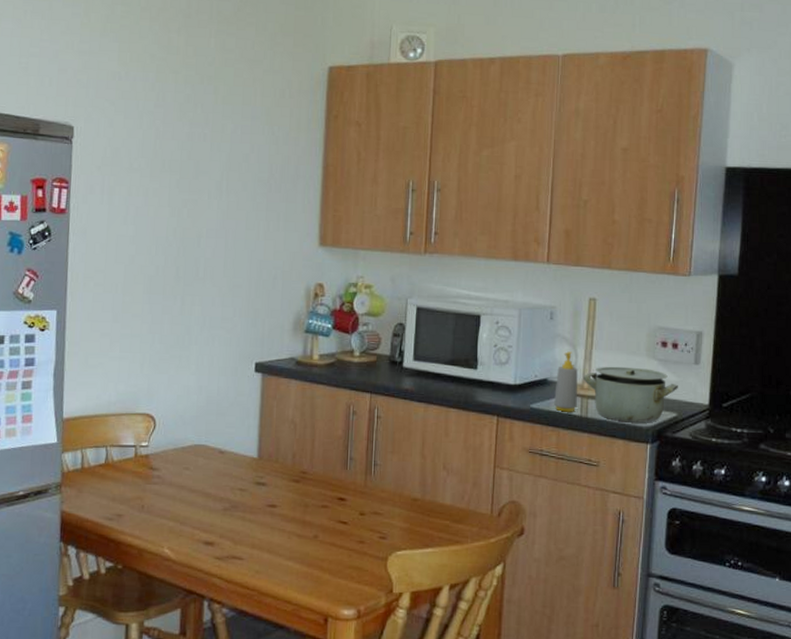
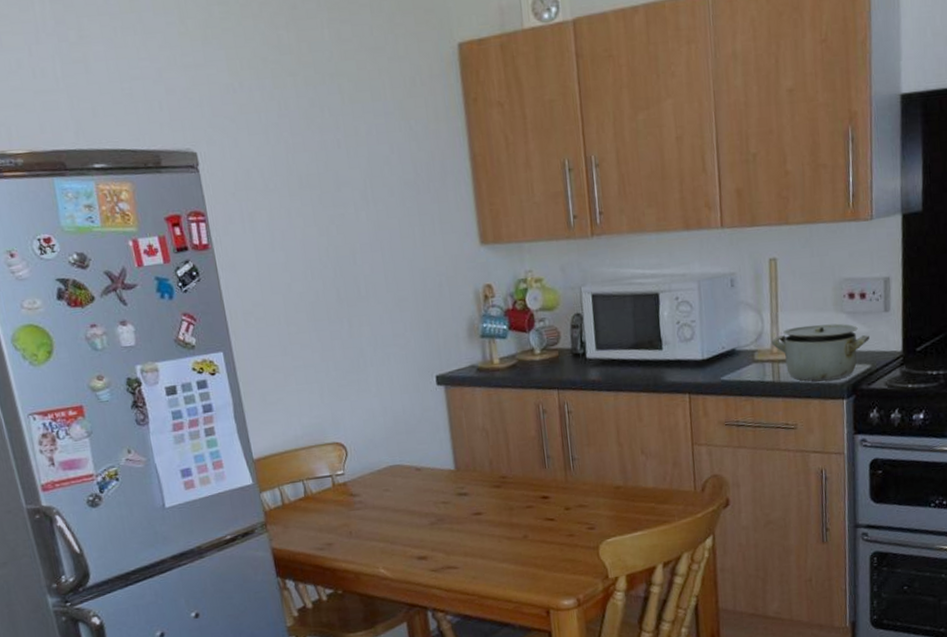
soap bottle: present [554,351,578,412] -> none [744,317,768,380]

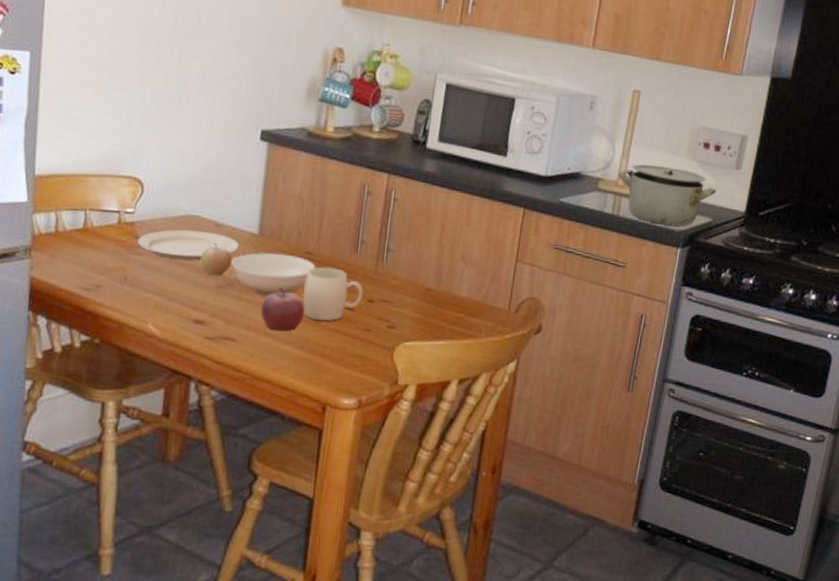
plate: none [353,476,441,508] -> present [138,229,239,261]
fruit: none [409,486,439,515] -> present [200,243,233,276]
bowl: none [437,482,513,523] -> present [231,253,316,296]
fruit: none [472,511,513,553] -> present [260,286,306,332]
mug: none [505,485,560,536] -> present [302,266,364,322]

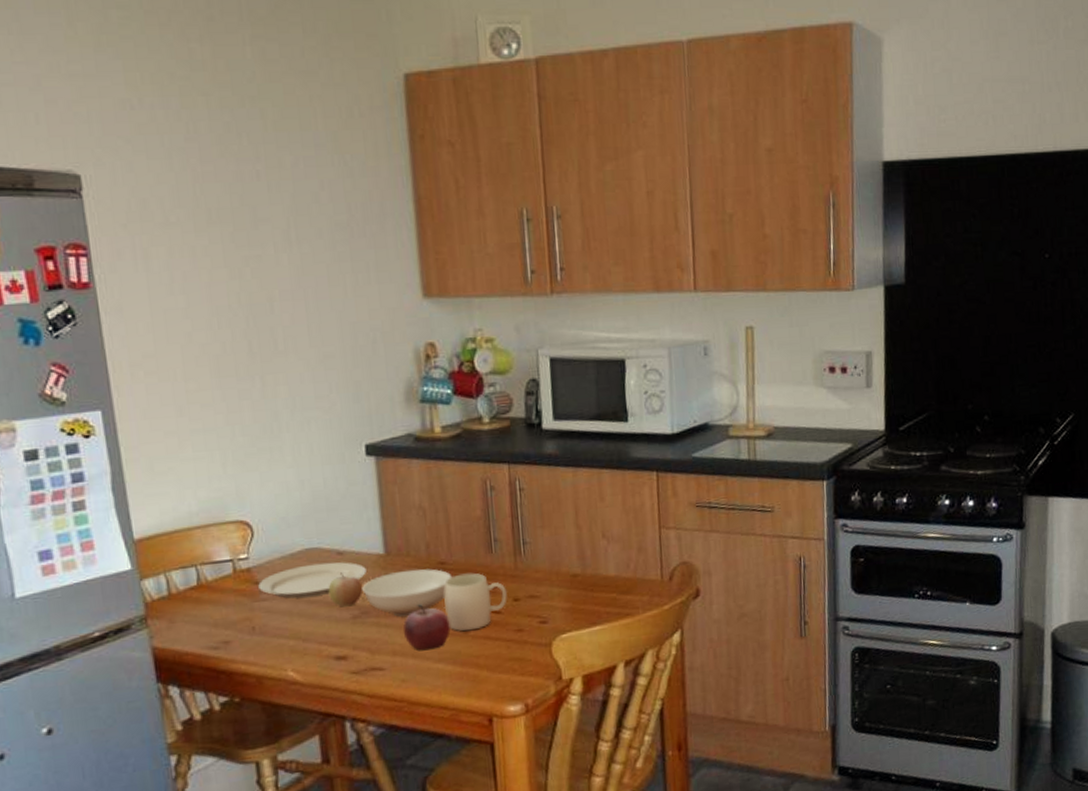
saucepan: present [618,164,716,227] -> none [748,398,851,461]

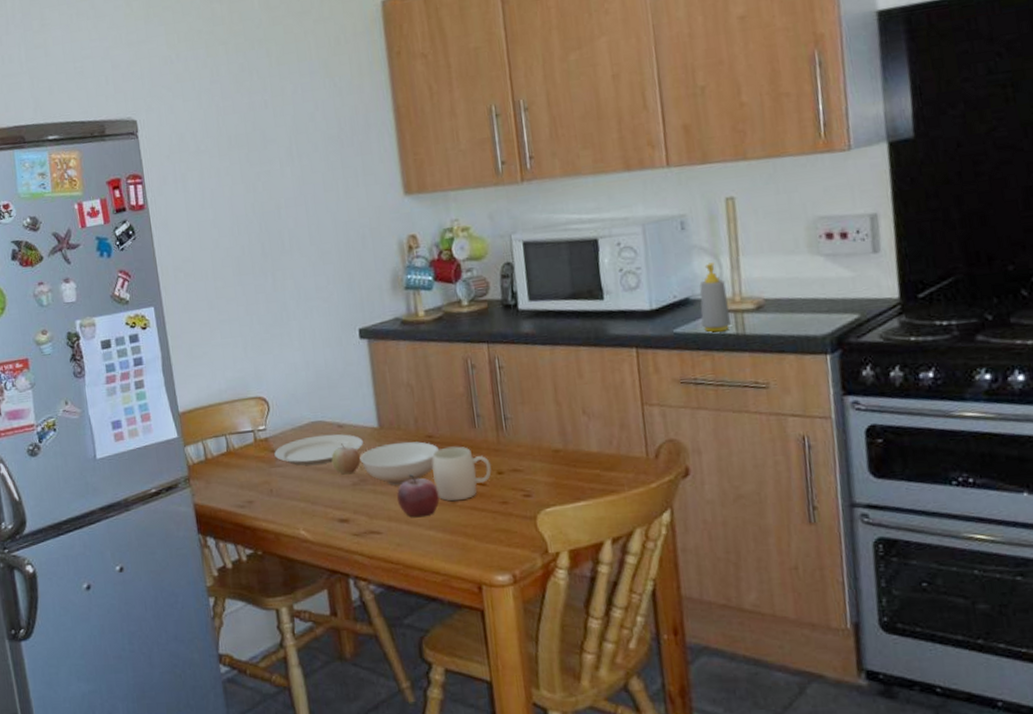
soap bottle: none [717,389,744,458] -> present [699,262,731,333]

